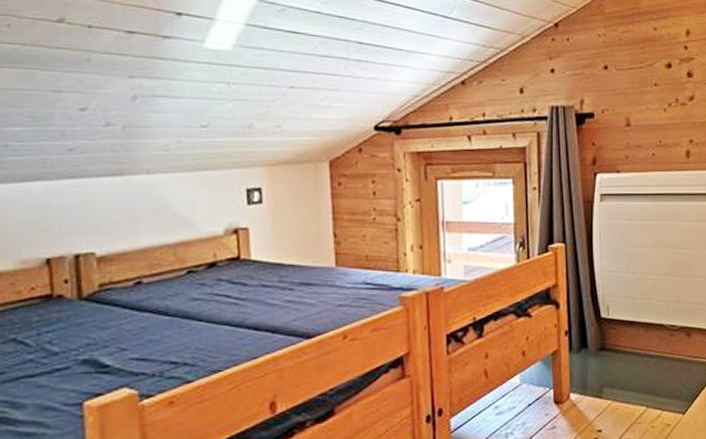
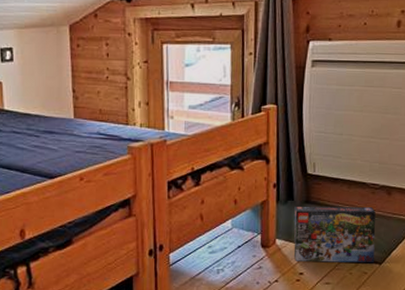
box: none [589,351,677,417] -> present [293,207,376,263]

